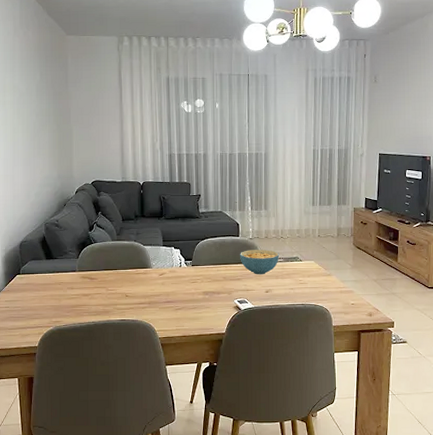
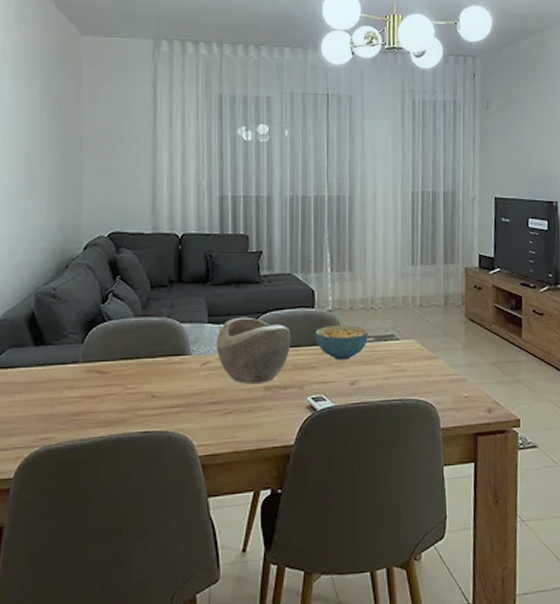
decorative bowl: none [169,242,222,289] -> present [216,317,291,384]

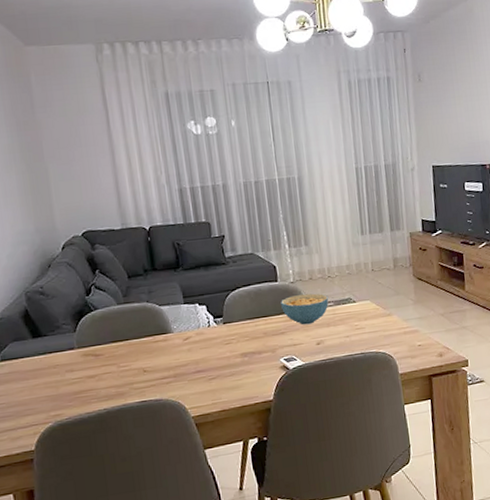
decorative bowl: present [216,317,291,384] -> none [193,295,261,353]

